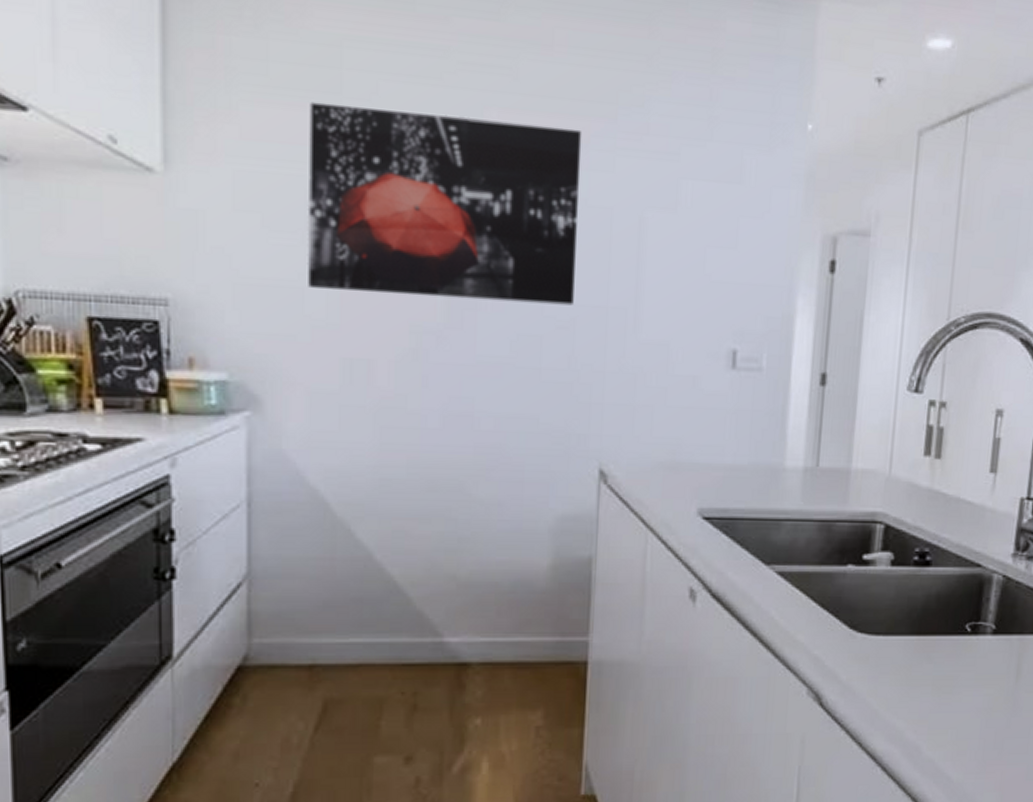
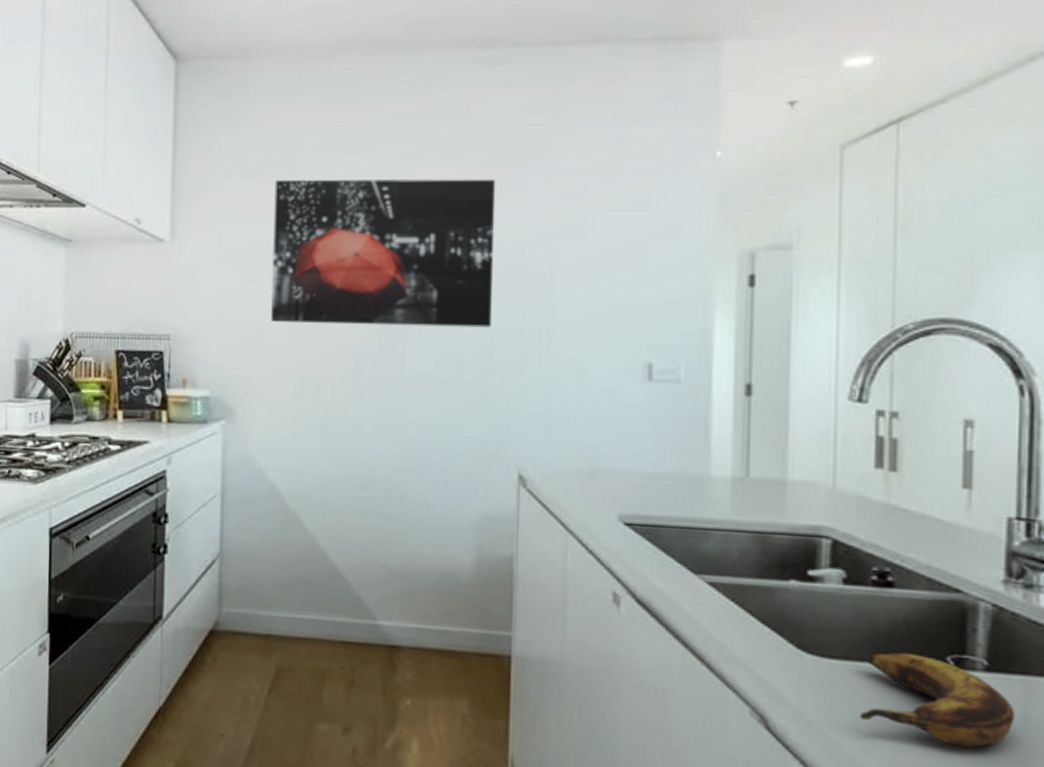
banana: none [895,624,1011,701] -> present [860,652,1015,748]

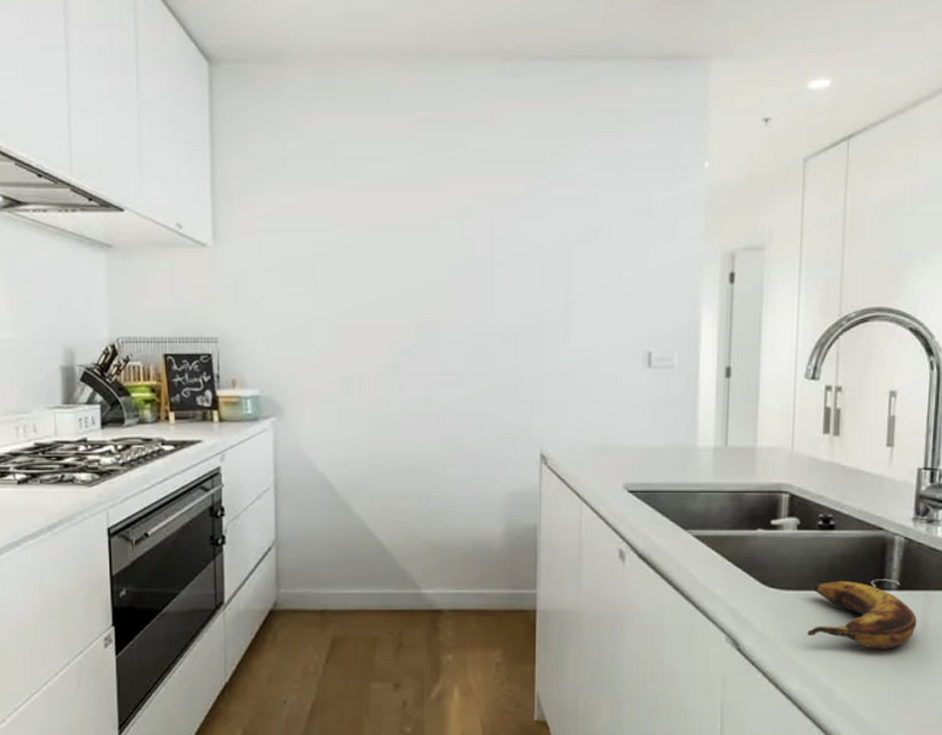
wall art: present [271,178,496,328] -> none [313,185,518,324]

